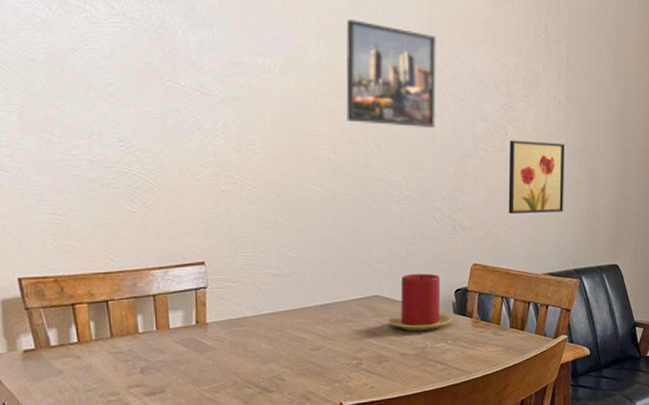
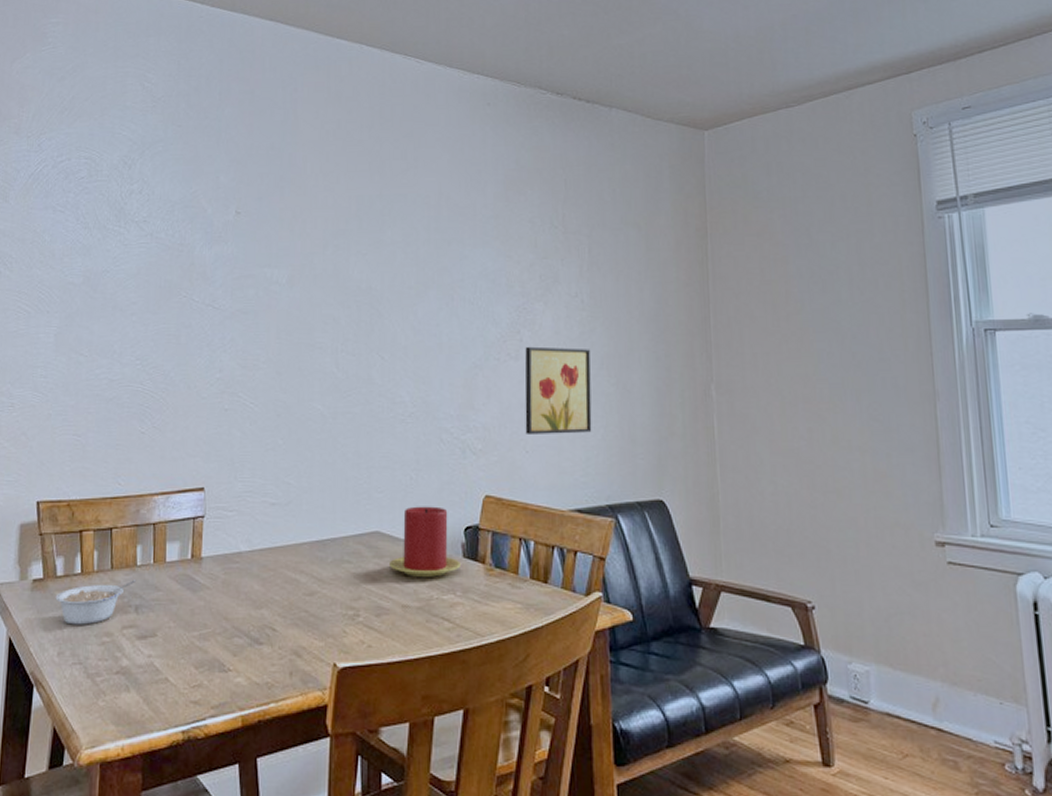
legume: none [51,345,140,388] -> present [55,580,137,625]
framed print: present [345,19,437,129] -> none [350,224,445,337]

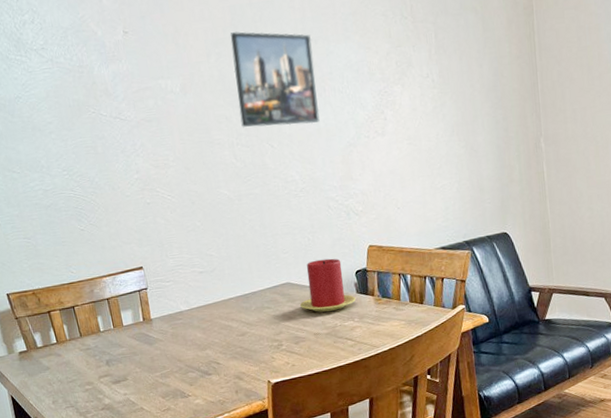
legume: present [55,580,137,625] -> none [40,342,103,381]
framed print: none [350,224,445,337] -> present [230,31,320,127]
wall art: present [524,346,592,436] -> none [389,120,449,195]

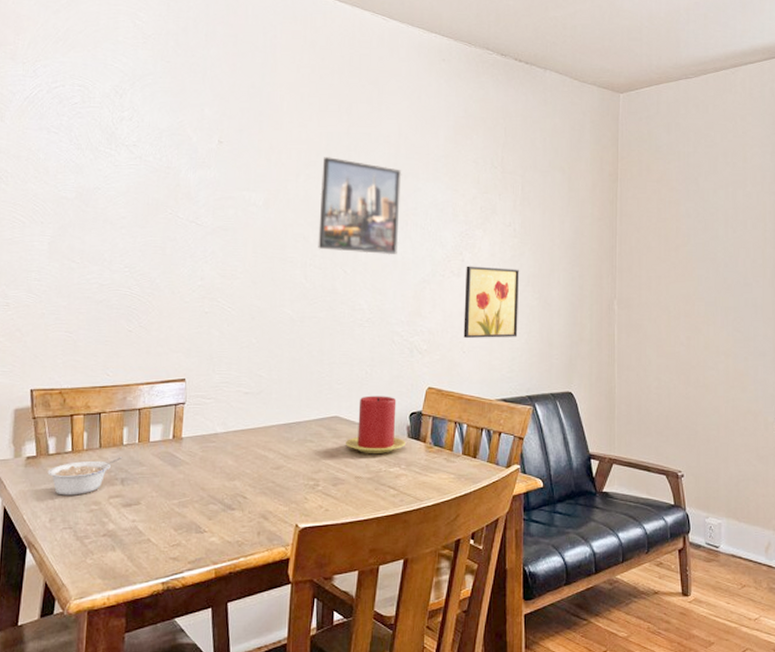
legume: none [40,342,103,381] -> present [47,457,123,496]
wall art: none [389,120,449,195] -> present [463,266,519,339]

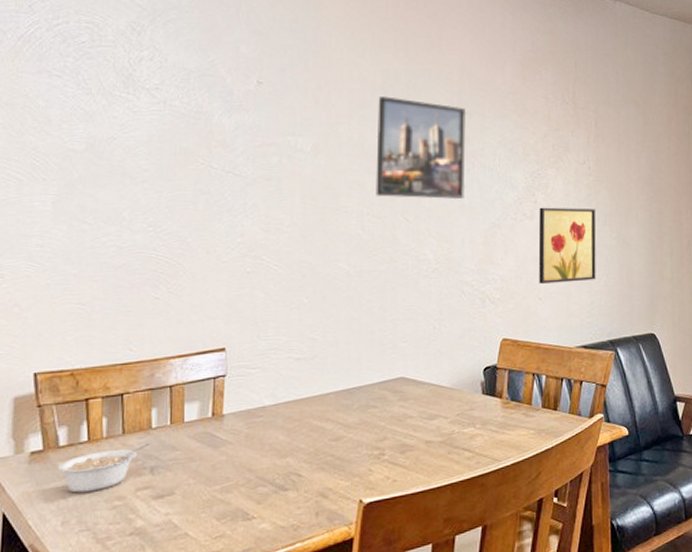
candle: present [345,395,405,453] -> none [412,351,480,415]

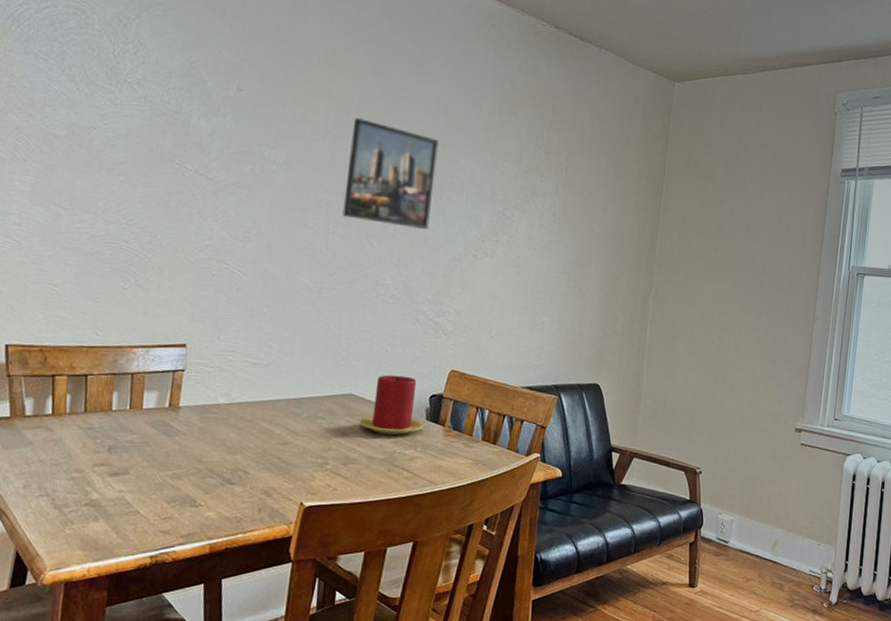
legume: present [58,442,152,493] -> none [23,423,111,462]
candle: none [412,351,480,415] -> present [358,375,423,435]
wall art: present [538,207,596,285] -> none [492,247,556,325]

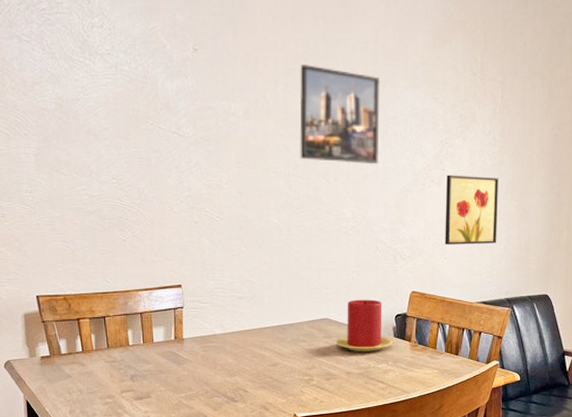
wall art: none [492,247,556,325] -> present [445,174,498,246]

